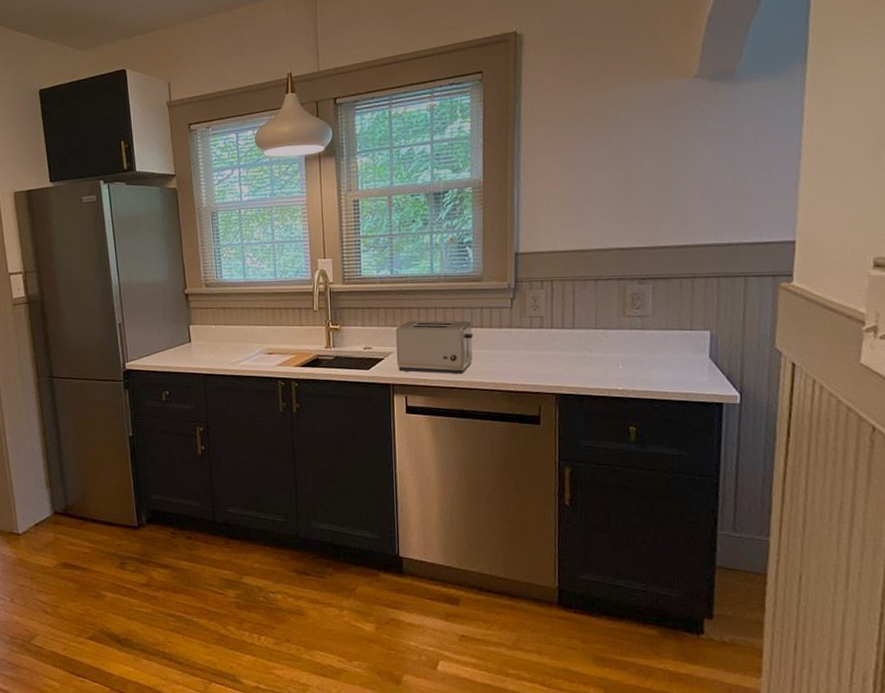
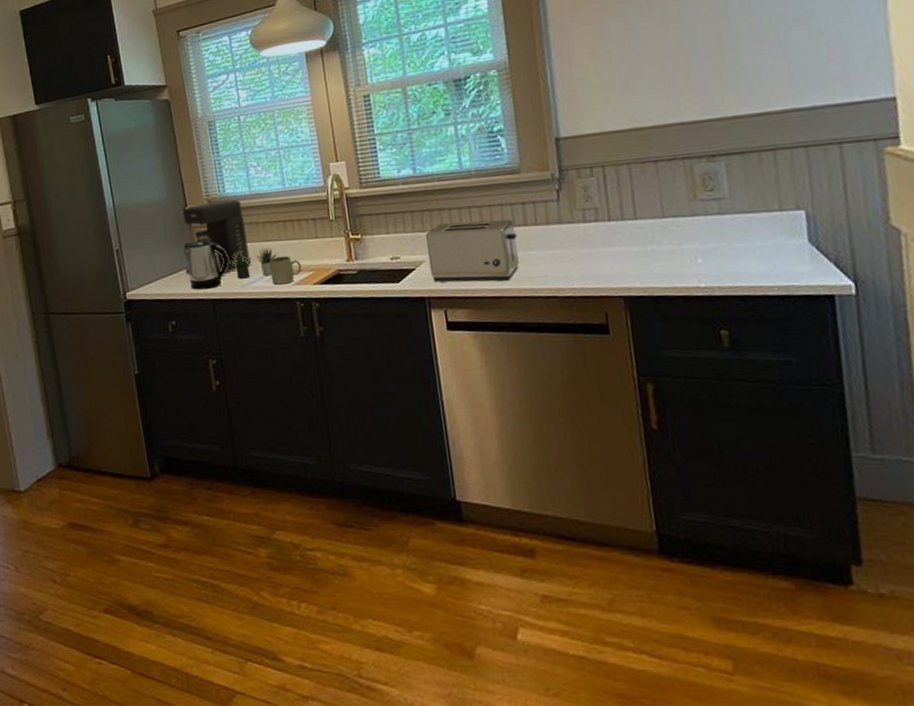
coffee maker: none [180,285,242,352] -> present [182,199,252,275]
kettle: none [180,321,220,366] -> present [183,240,229,291]
succulent plant: none [221,330,265,357] -> present [229,247,278,279]
mug: none [257,339,286,365] -> present [269,256,302,285]

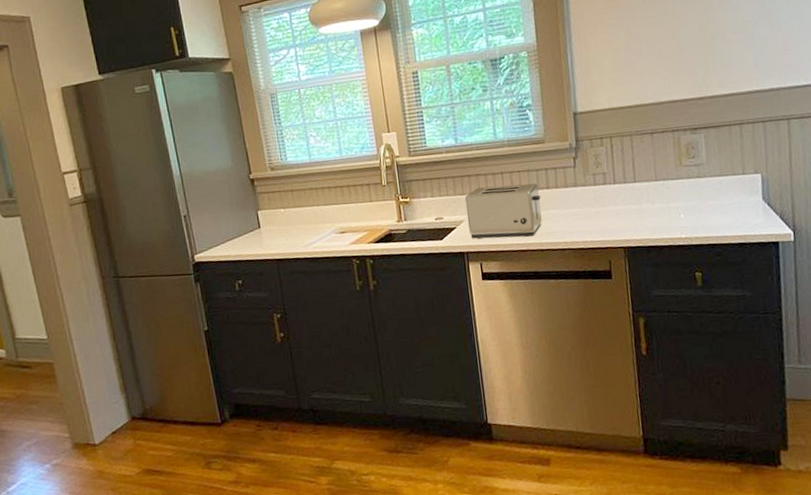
coffee maker: present [182,199,252,275] -> none [247,167,313,237]
kettle: present [183,240,229,291] -> none [248,205,291,252]
succulent plant: present [229,247,278,279] -> none [292,210,336,240]
mug: present [269,256,302,285] -> none [328,218,358,245]

